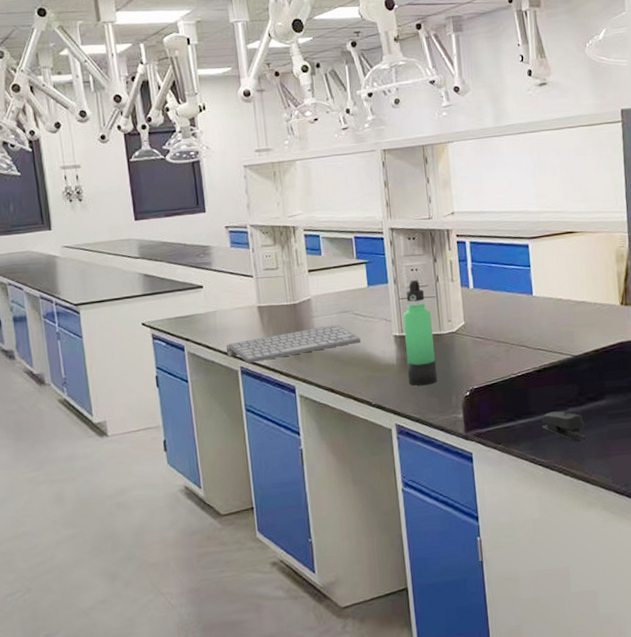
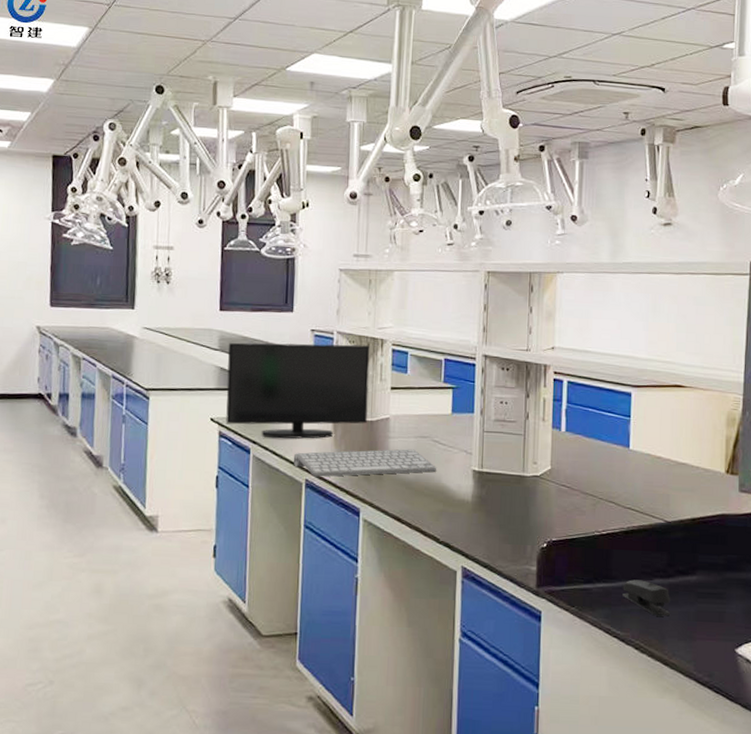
monitor: none [148,234,290,334] -> present [226,342,370,439]
thermos bottle: present [403,280,438,386] -> none [482,414,516,529]

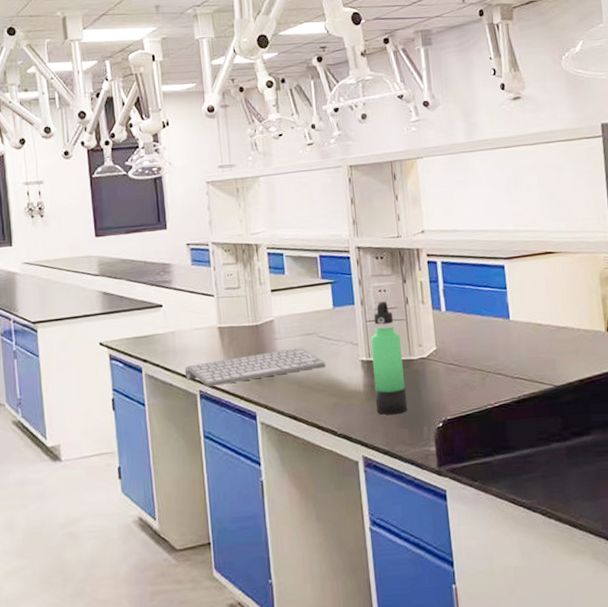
monitor: present [226,342,370,439] -> none [107,252,252,355]
thermos bottle: none [482,414,516,529] -> present [371,302,408,415]
stapler: present [622,579,671,617] -> none [522,446,572,480]

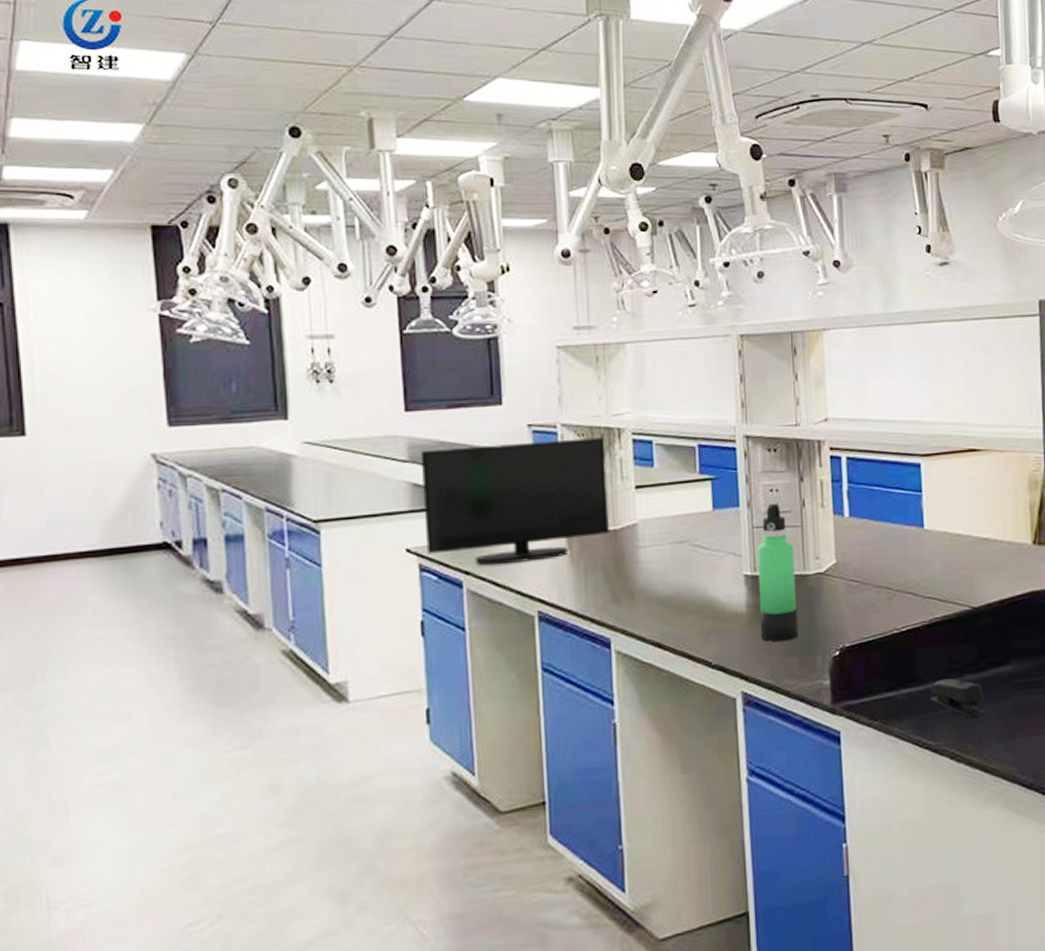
monitor: none [107,252,252,355] -> present [420,437,609,566]
computer keyboard: present [184,347,325,387] -> none [519,558,700,607]
stapler: none [522,446,572,480] -> present [930,678,987,718]

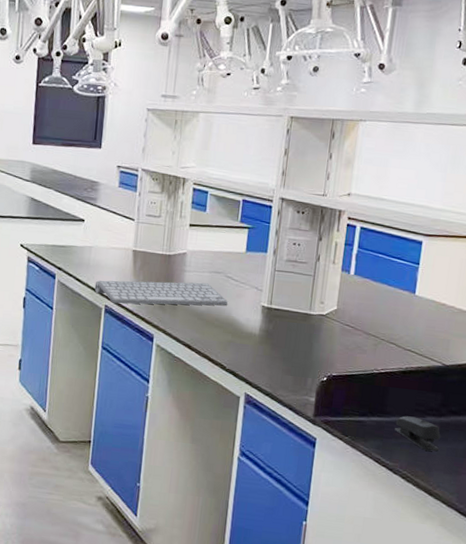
monitor: present [420,437,609,566] -> none [34,174,173,269]
computer keyboard: none [519,558,700,607] -> present [94,280,228,306]
thermos bottle: present [758,504,799,641] -> none [267,254,304,362]

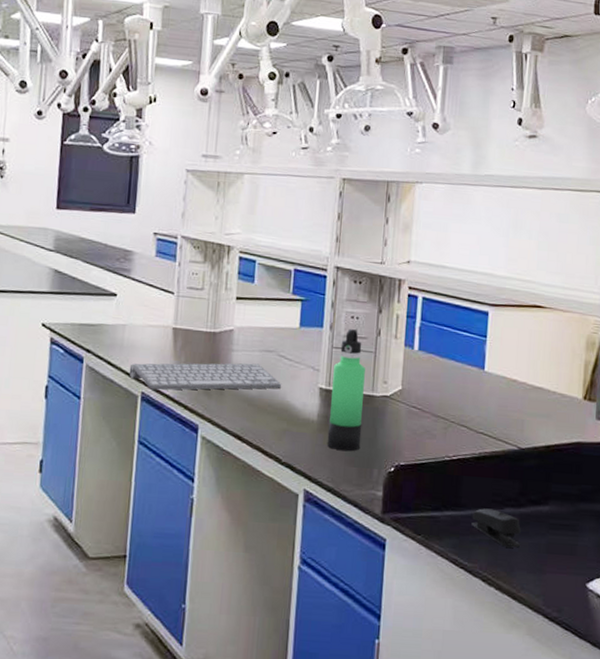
thermos bottle: none [267,254,304,362] -> present [327,329,365,451]

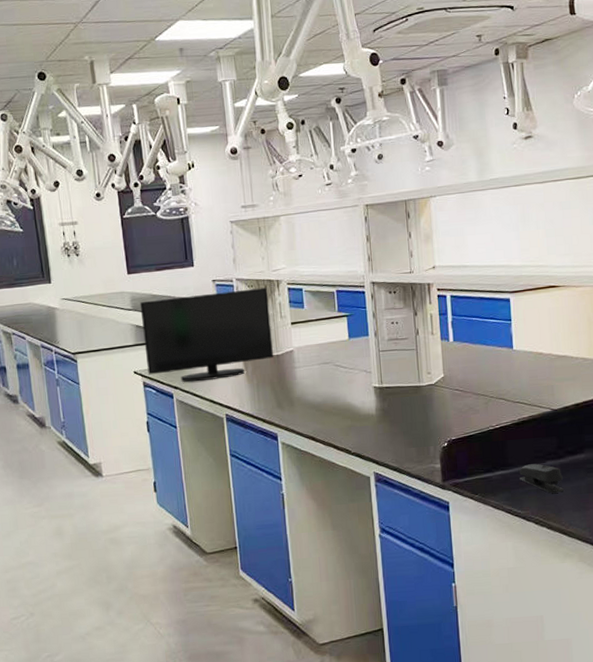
monitor: none [58,243,216,349] -> present [139,287,274,383]
computer keyboard: present [129,363,281,390] -> none [212,375,341,411]
thermos bottle: present [327,329,365,451] -> none [383,333,416,436]

